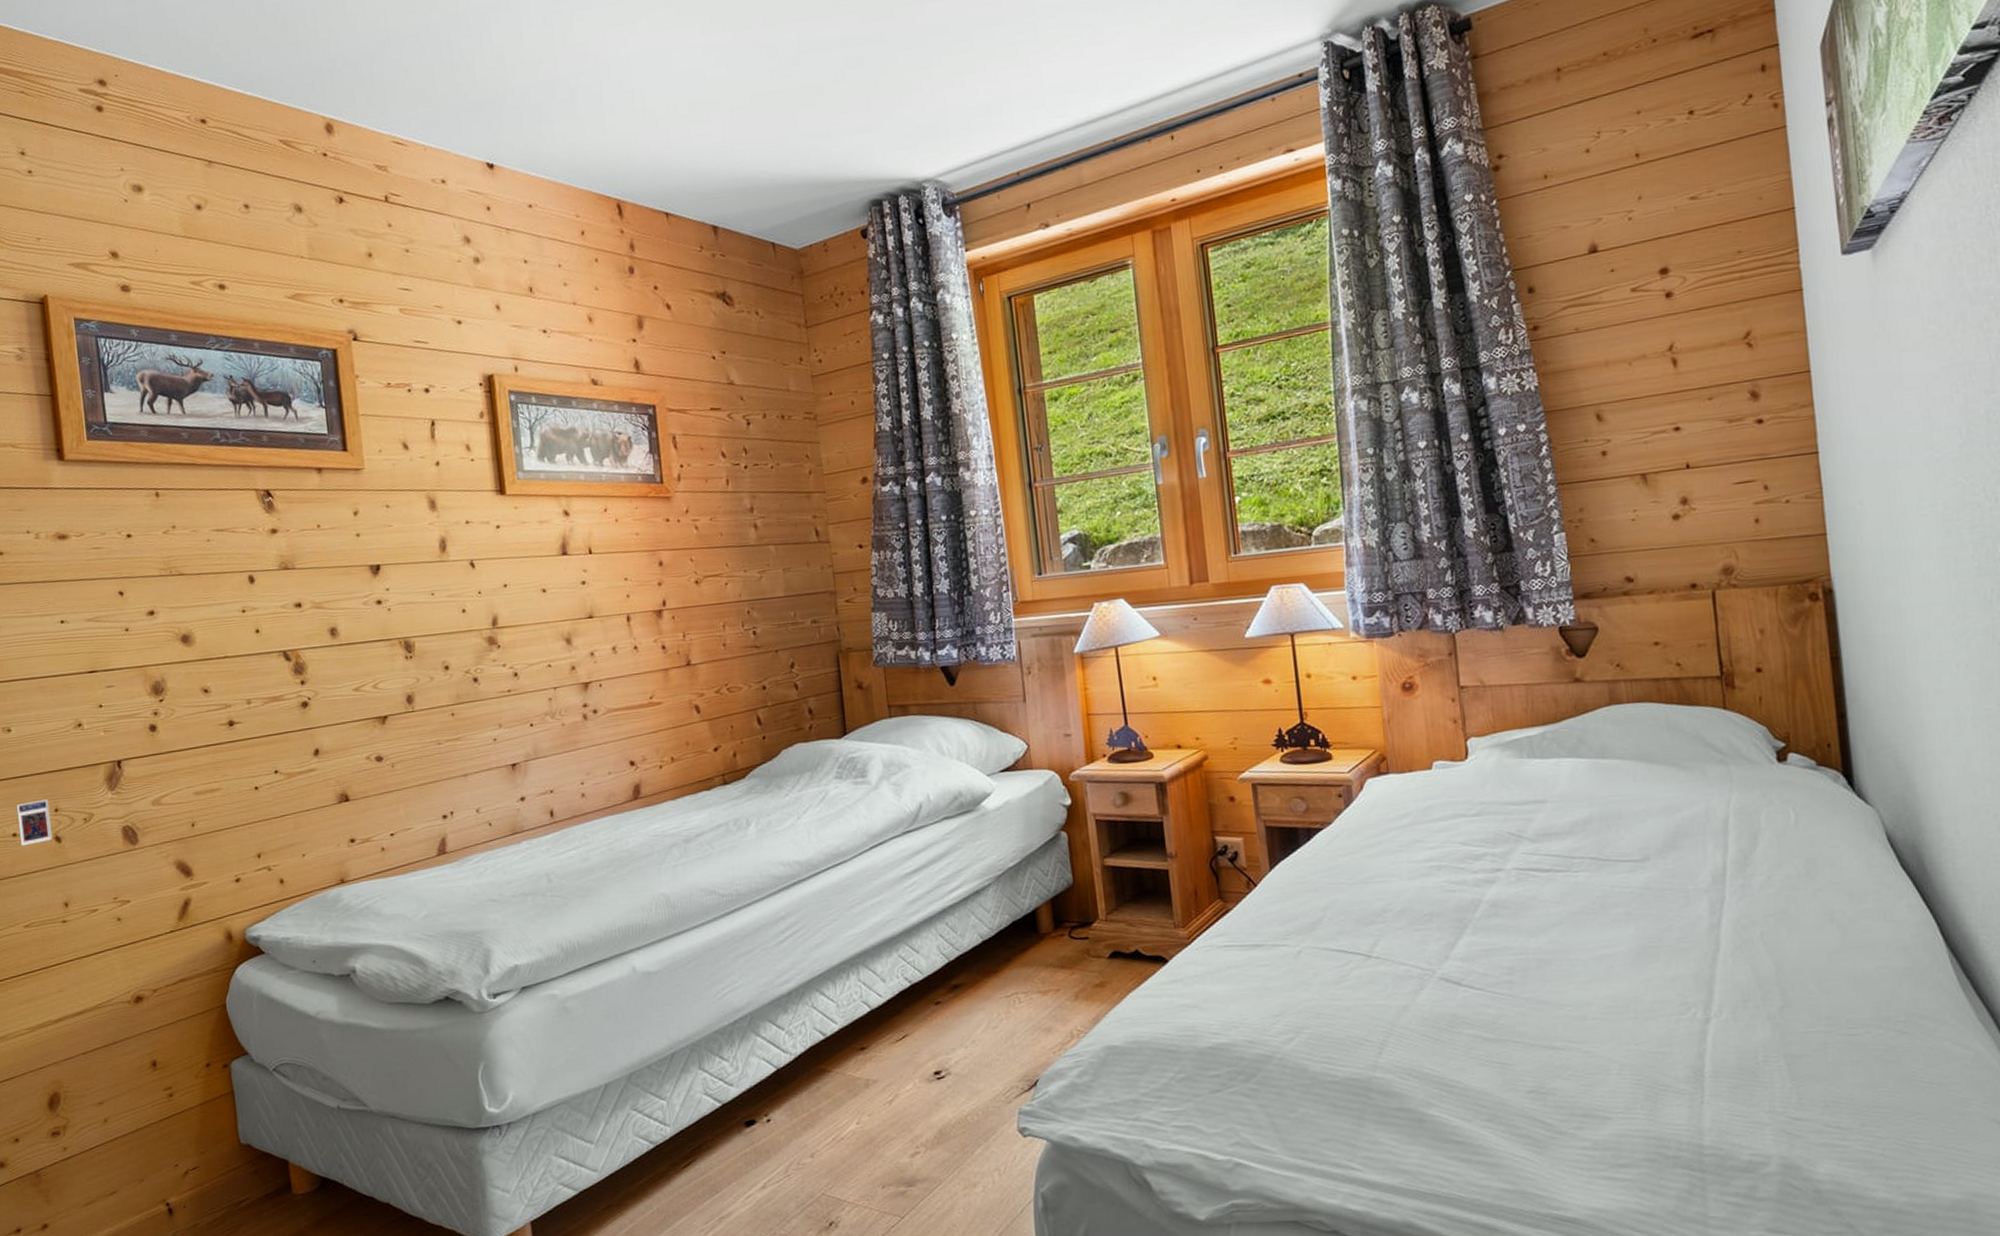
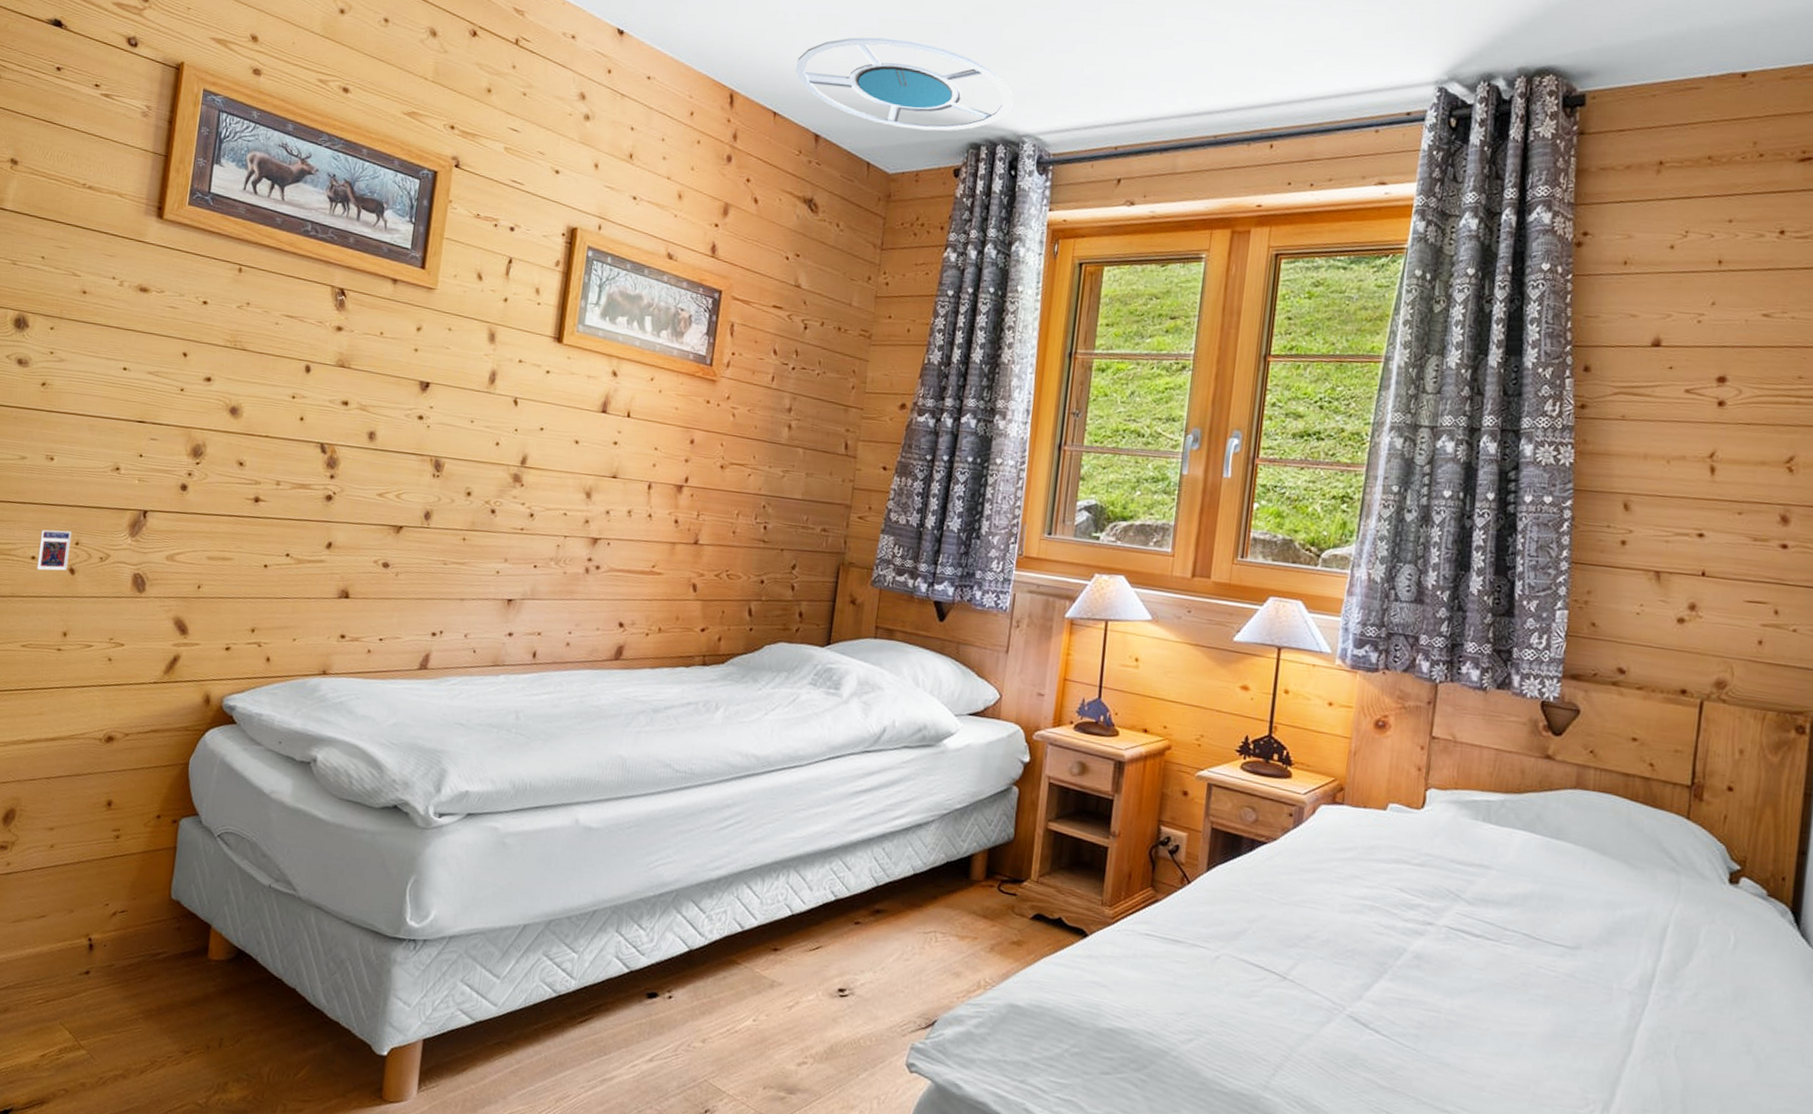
ceiling lamp: none [677,110,905,201] -> present [795,37,1013,131]

